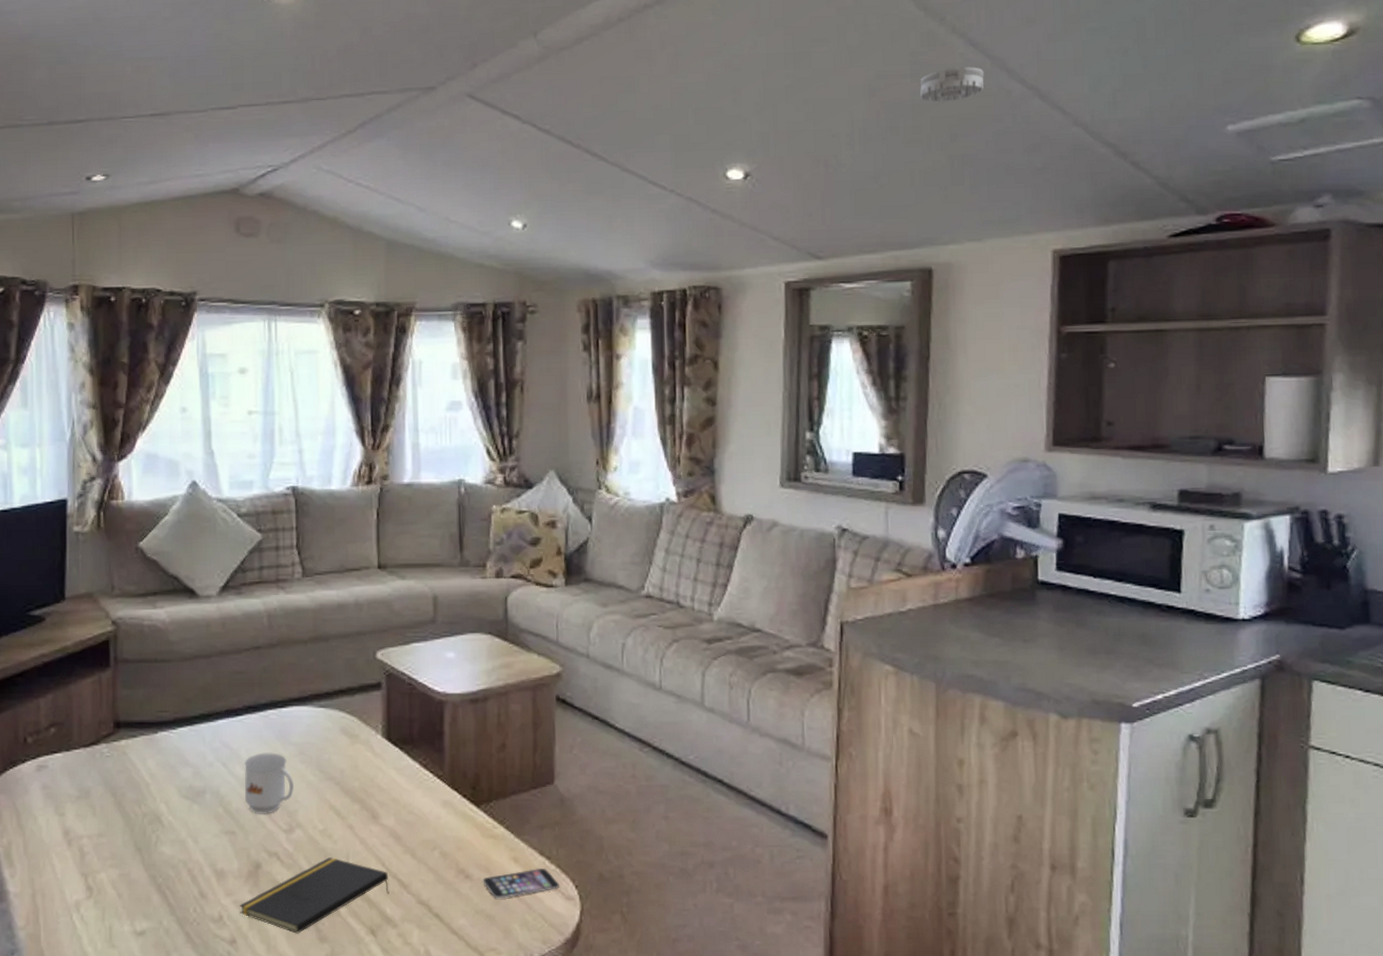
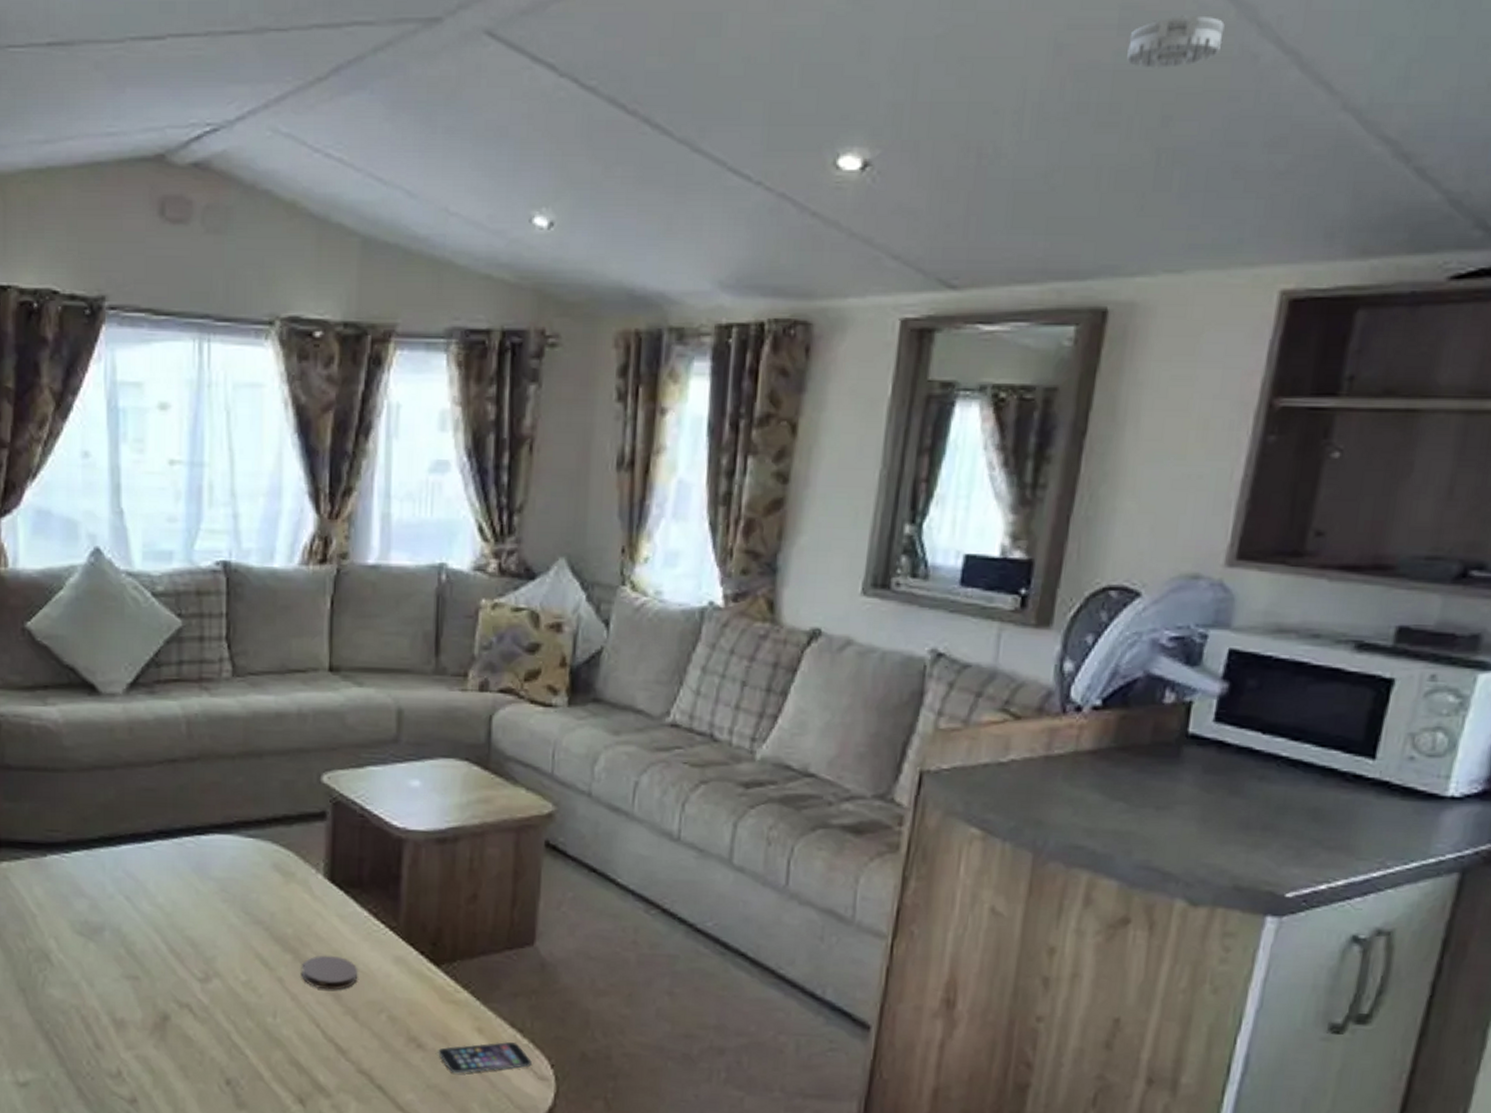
notepad: present [239,857,389,935] -> none [142,1013,324,1099]
mug: present [244,752,294,814] -> none [151,887,212,959]
coaster: none [368,803,414,833] -> present [302,955,358,990]

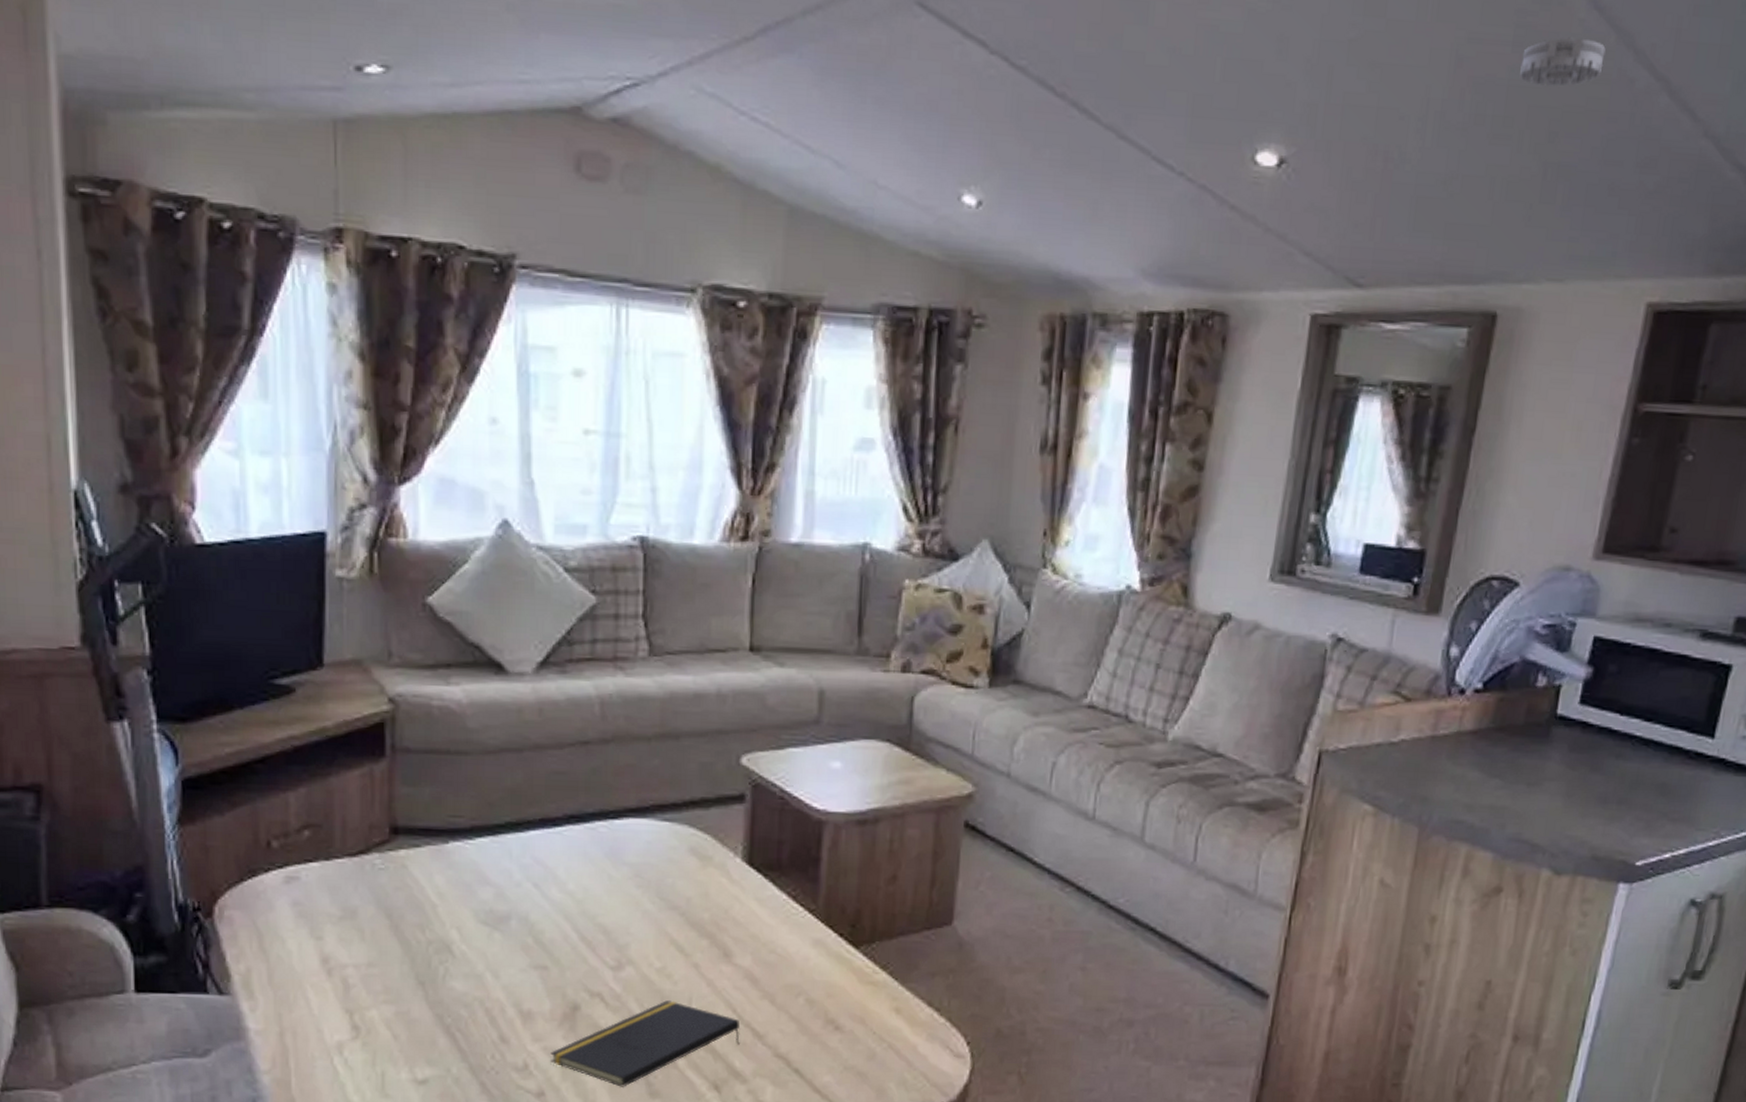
notepad: none [142,1013,324,1099] -> present [550,1000,741,1089]
coaster: present [302,955,358,990] -> none [718,939,776,975]
smartphone: present [438,1041,532,1074] -> none [856,1020,948,1054]

